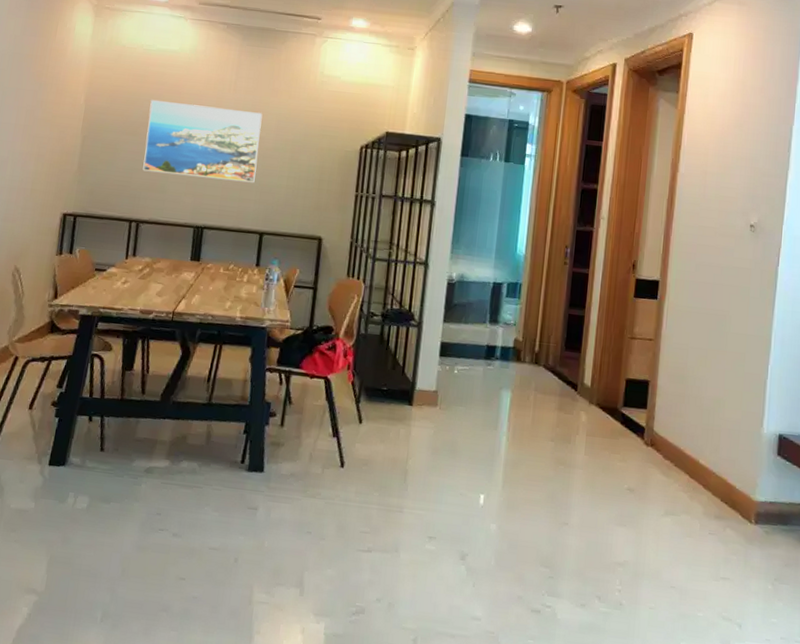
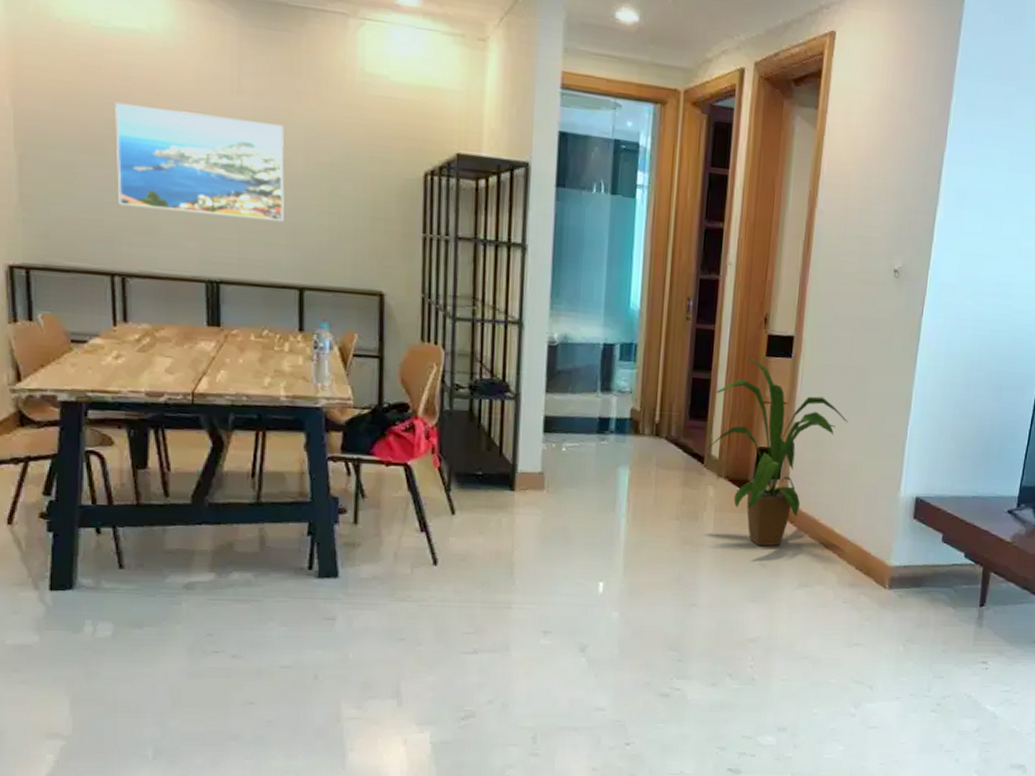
house plant: none [580,298,711,473] -> present [707,357,848,547]

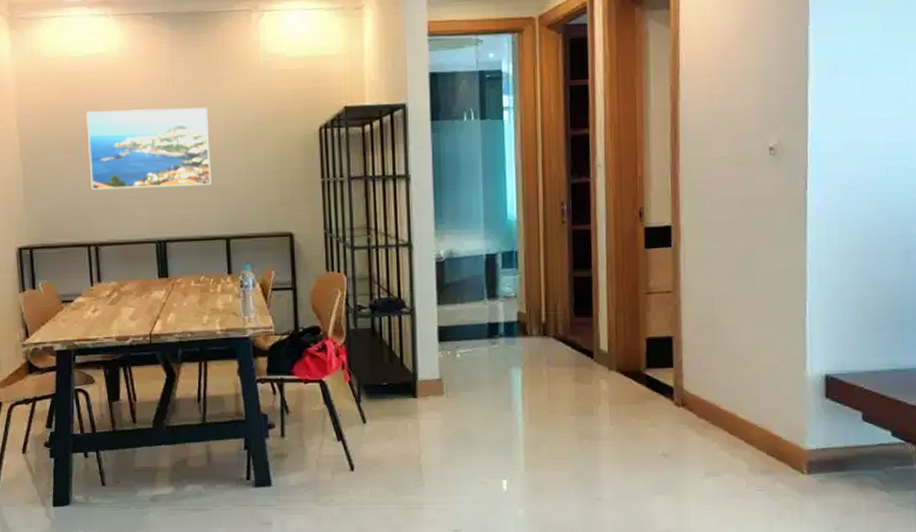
house plant: present [707,357,848,547] -> none [595,252,739,437]

